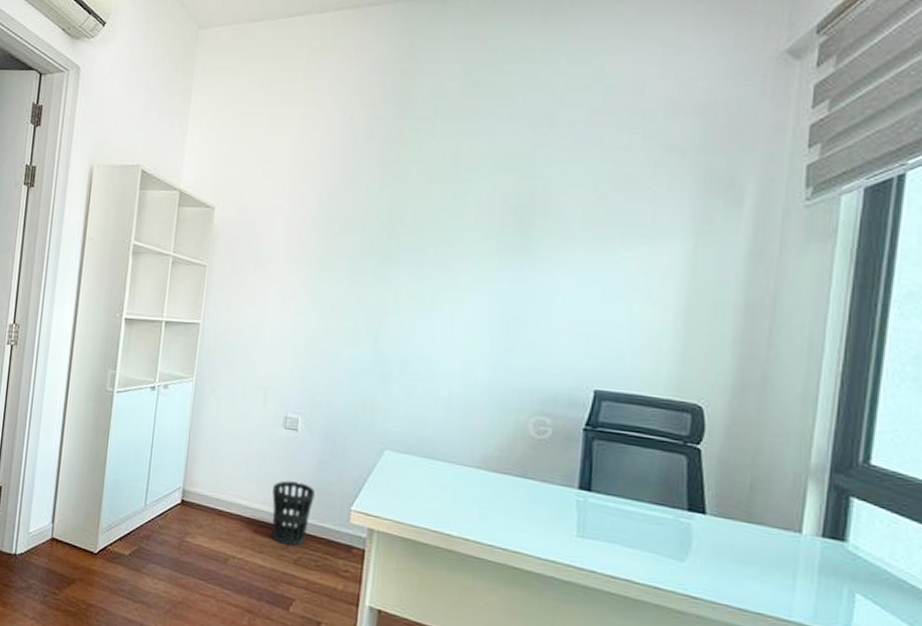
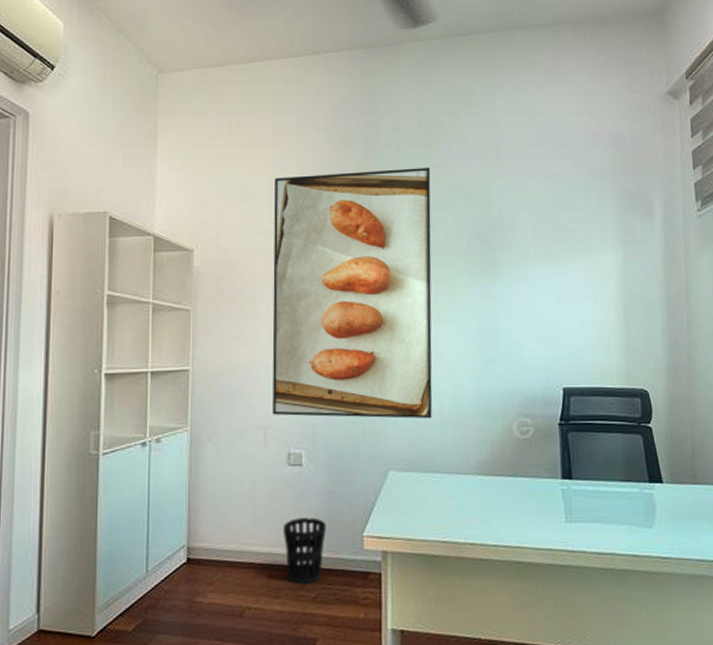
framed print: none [273,133,469,403] -> present [272,168,433,419]

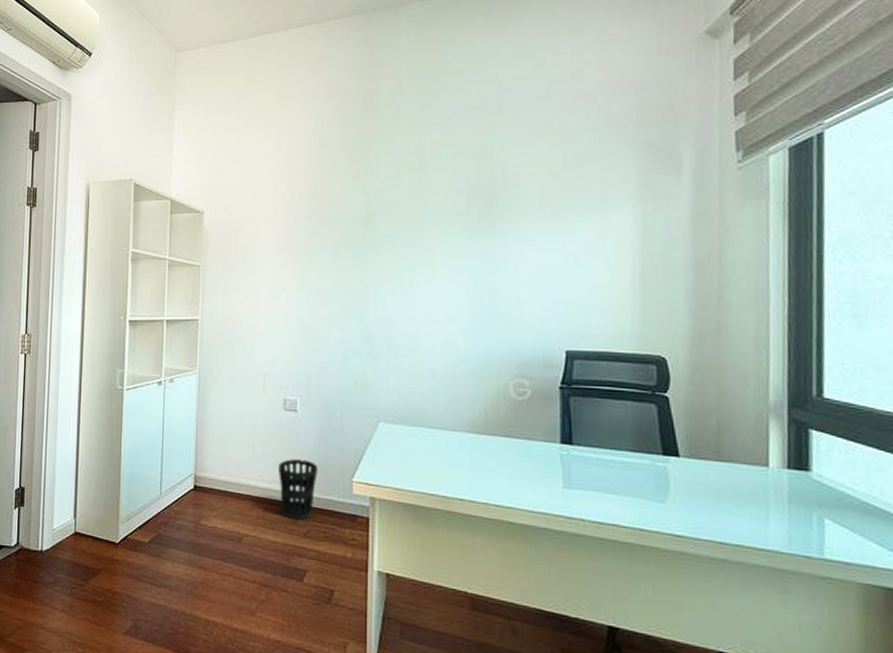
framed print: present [272,168,433,419] -> none [270,127,430,375]

